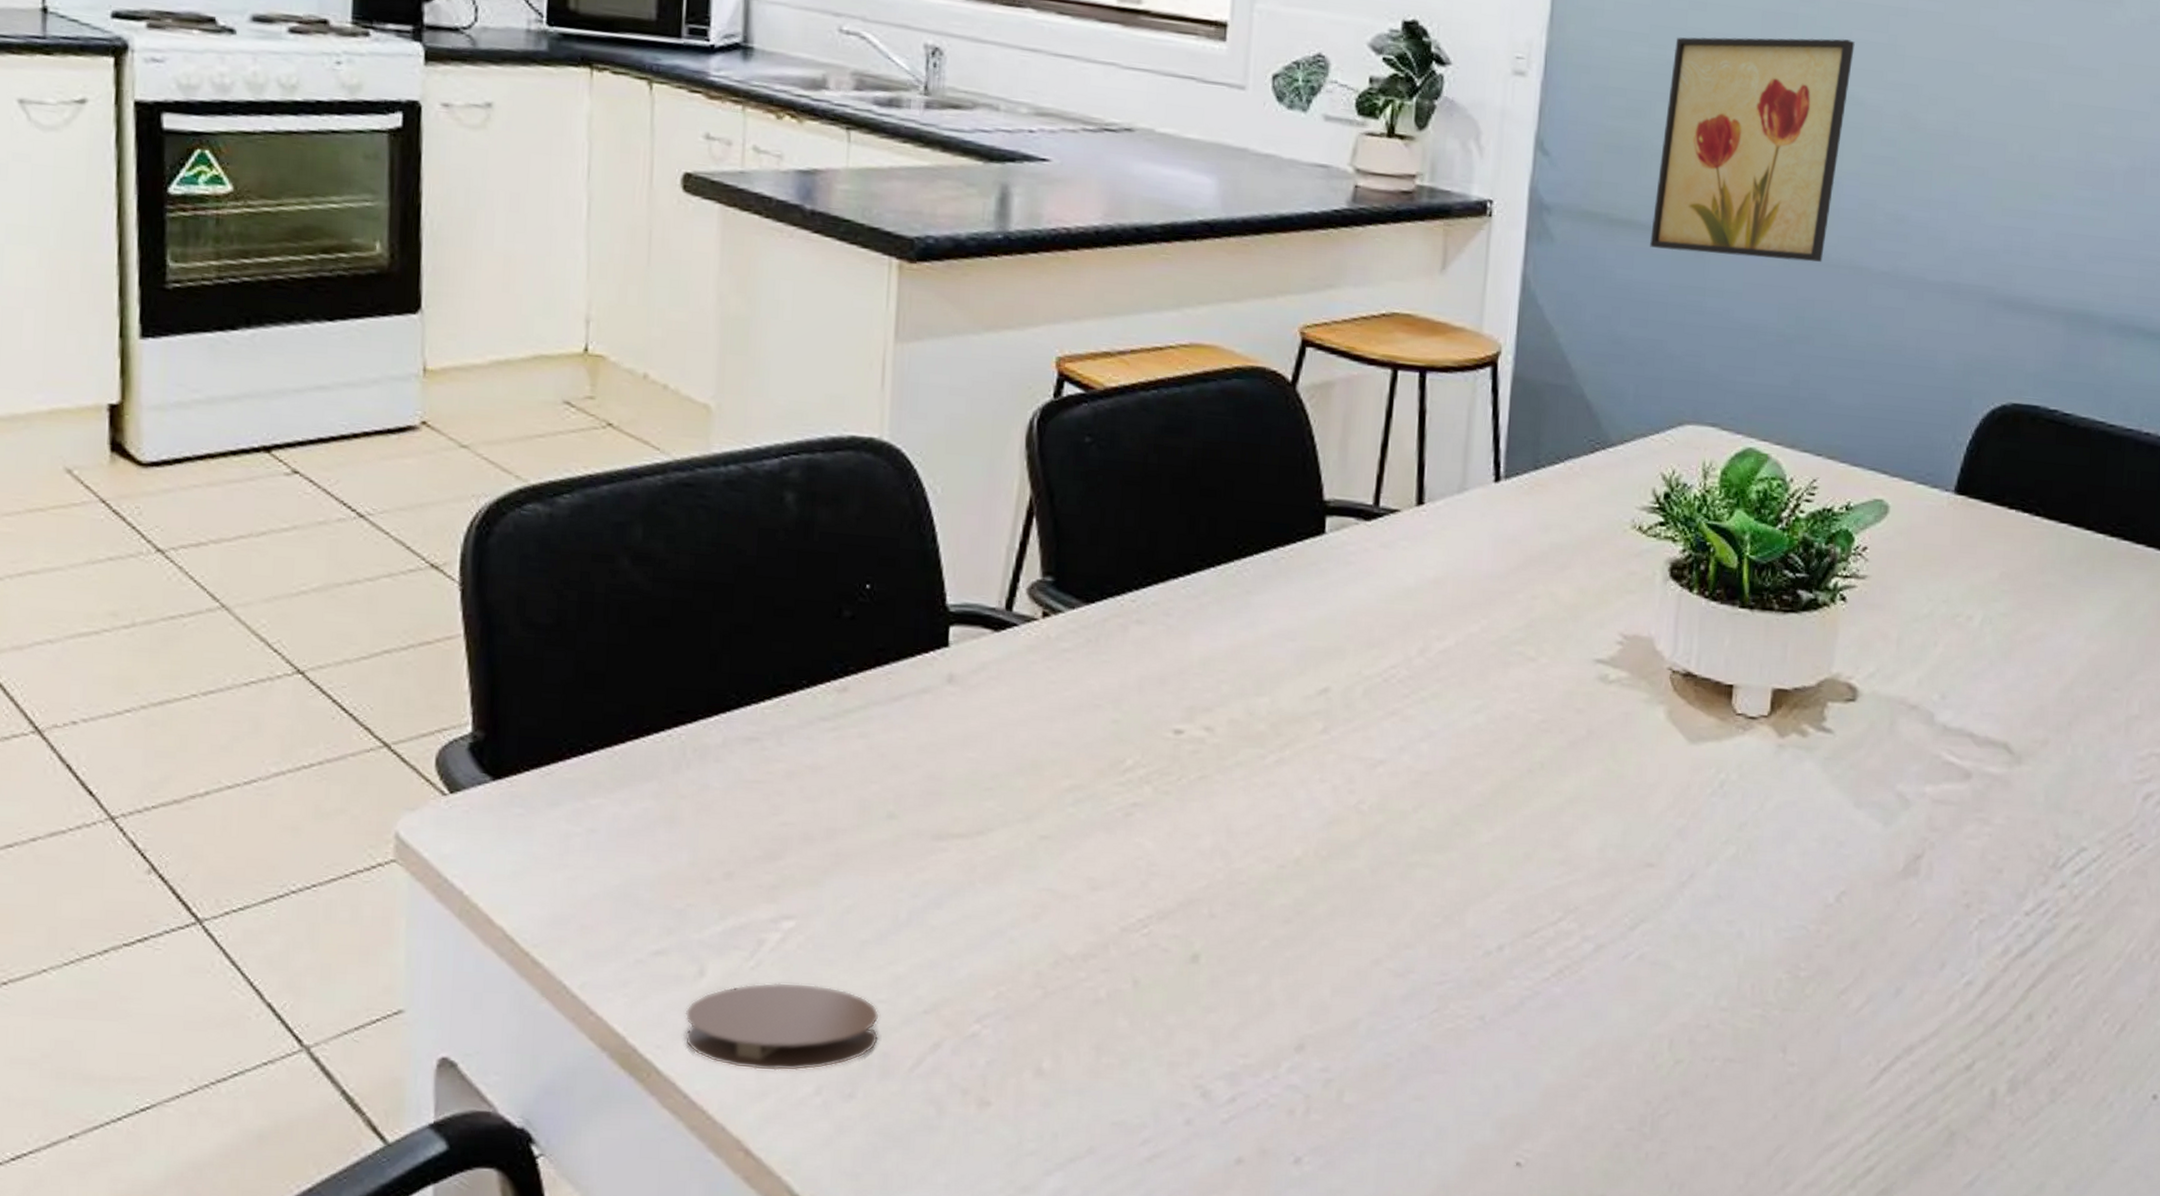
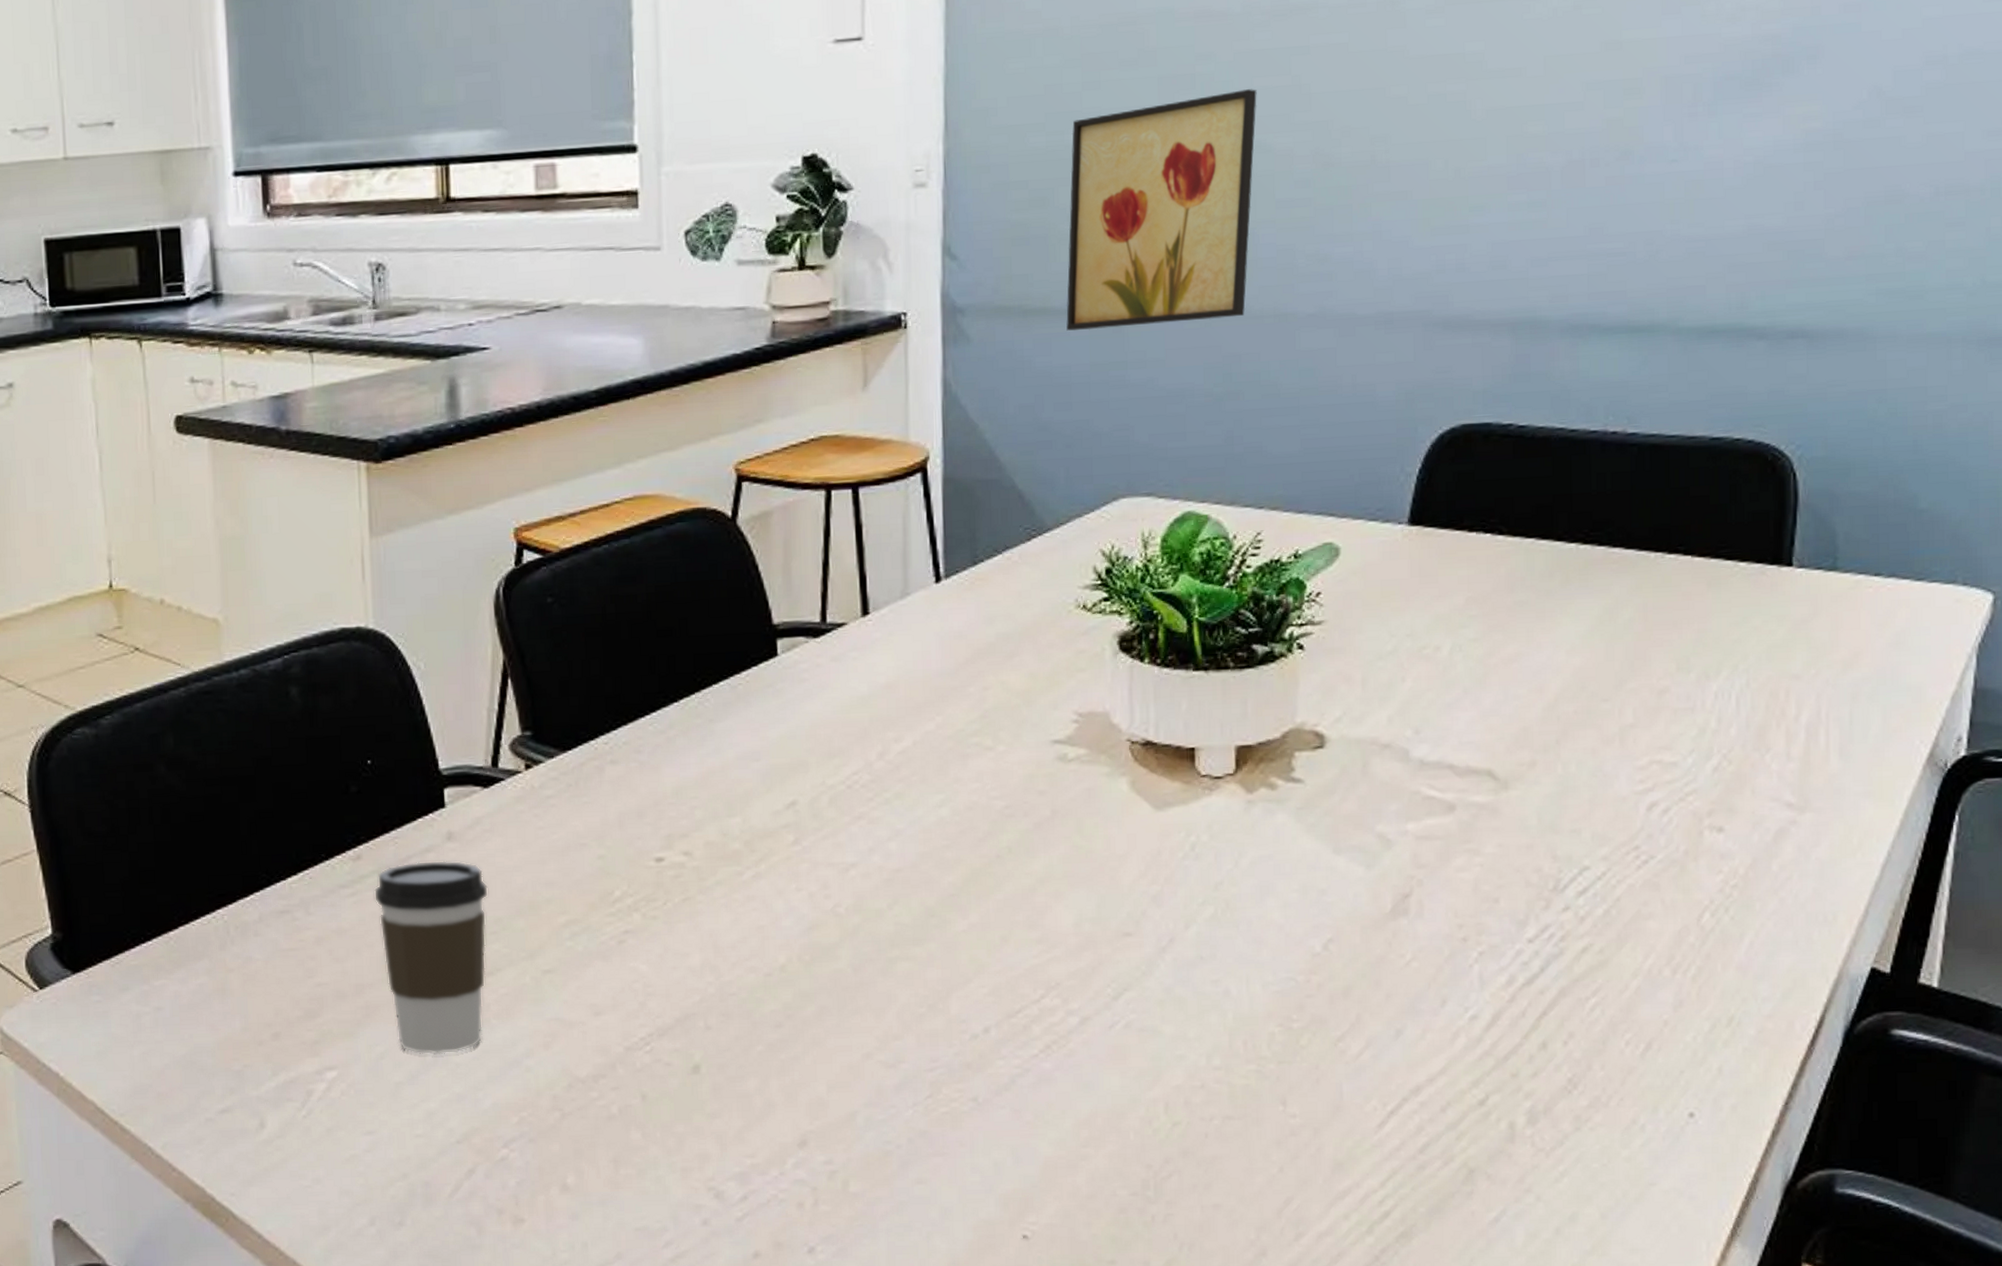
coaster: present [684,982,879,1071] -> none [252,1126,420,1208]
coffee cup: none [859,701,987,916] -> present [374,860,488,1055]

